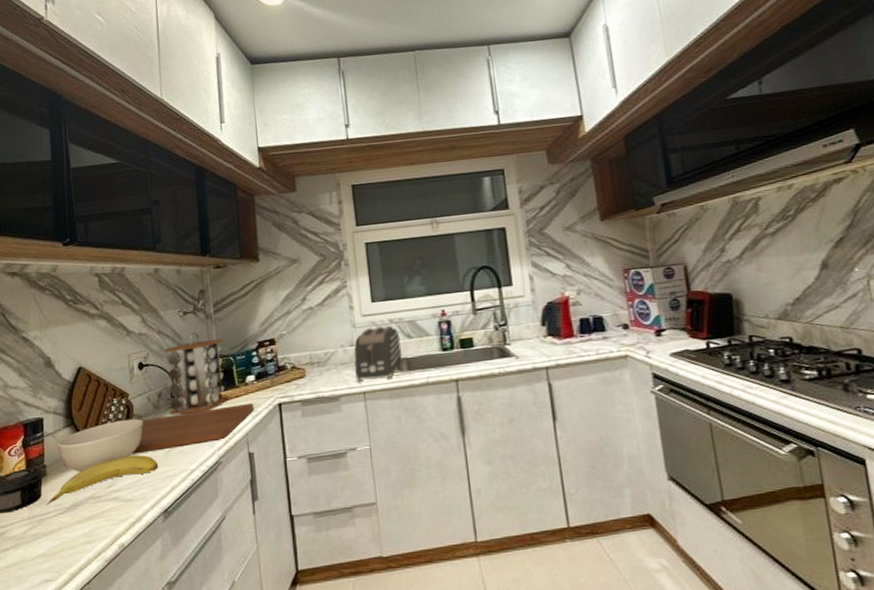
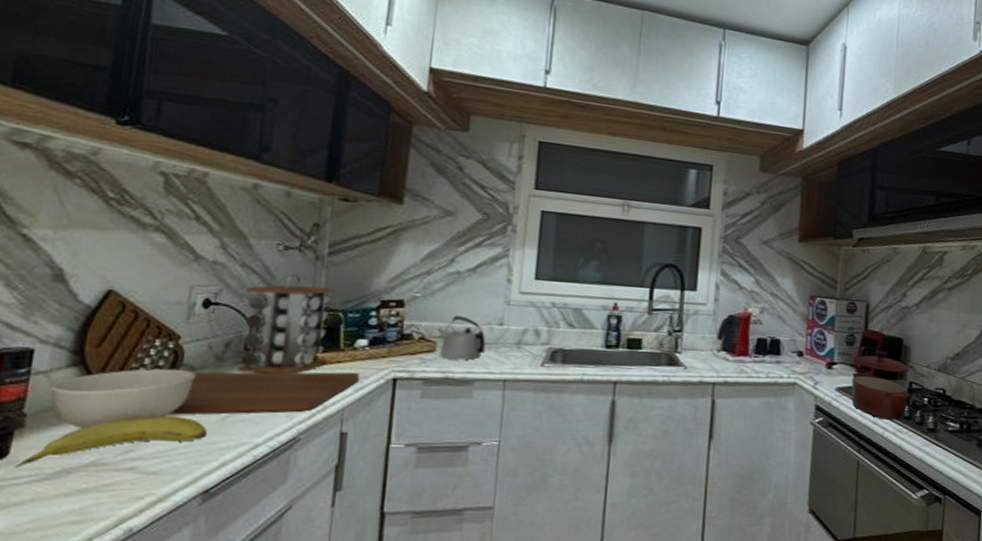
kettle: none [303,343,344,383] -> present [436,315,486,362]
toaster: present [354,326,403,383] -> none [498,308,560,370]
saucepan: none [681,309,754,378] -> present [851,351,911,420]

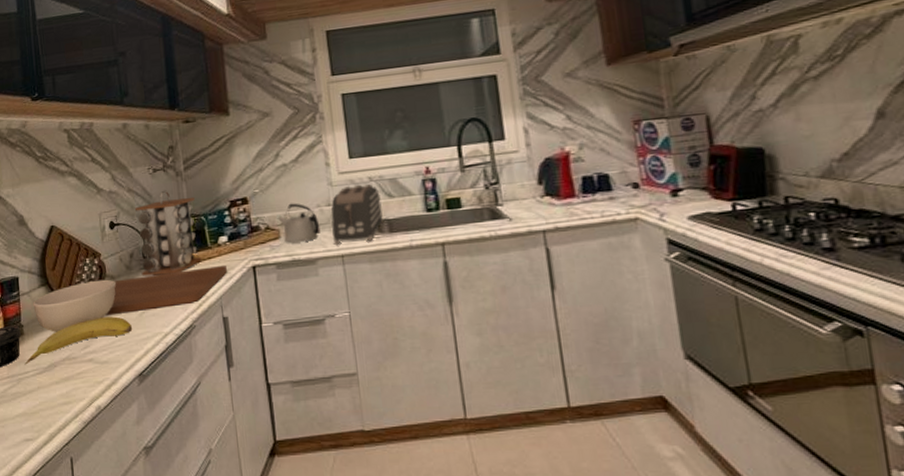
toaster: none [498,308,560,370] -> present [331,184,383,246]
saucepan: present [851,351,911,420] -> none [701,166,790,245]

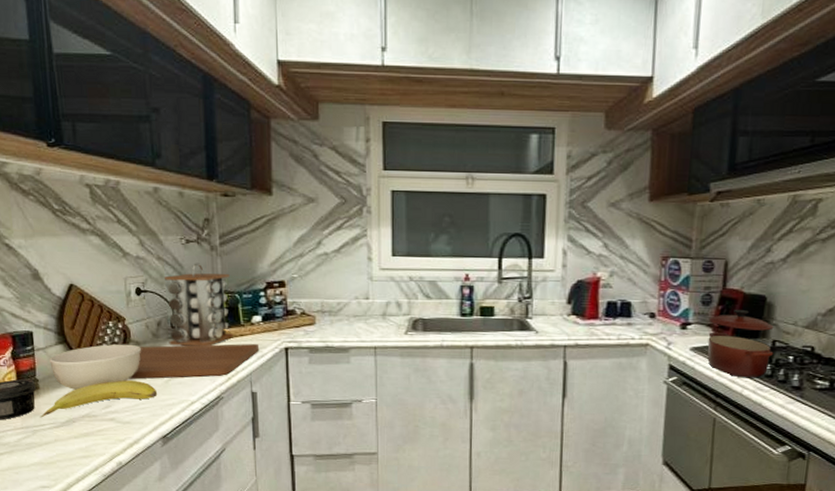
kettle: present [277,203,321,245] -> none [314,292,356,333]
toaster: present [331,184,383,246] -> none [368,283,418,338]
saucepan: none [701,166,790,245] -> present [707,310,774,378]

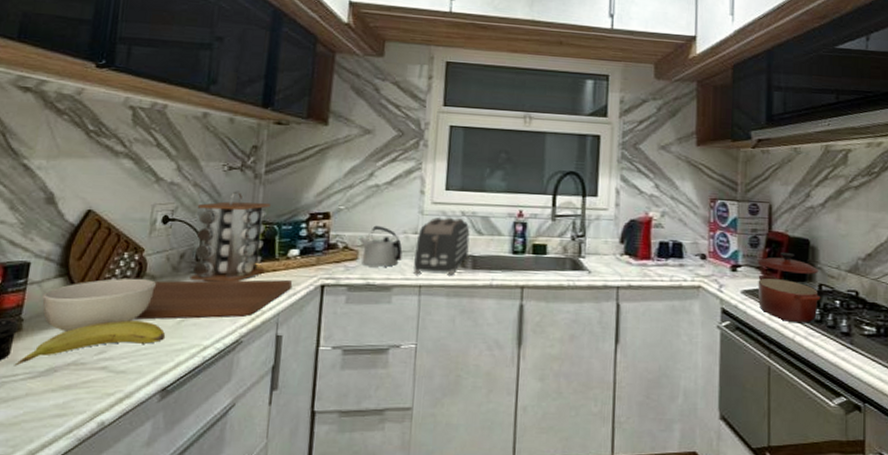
kettle: none [314,292,356,333] -> present [358,225,403,269]
toaster: none [368,283,418,338] -> present [413,217,470,276]

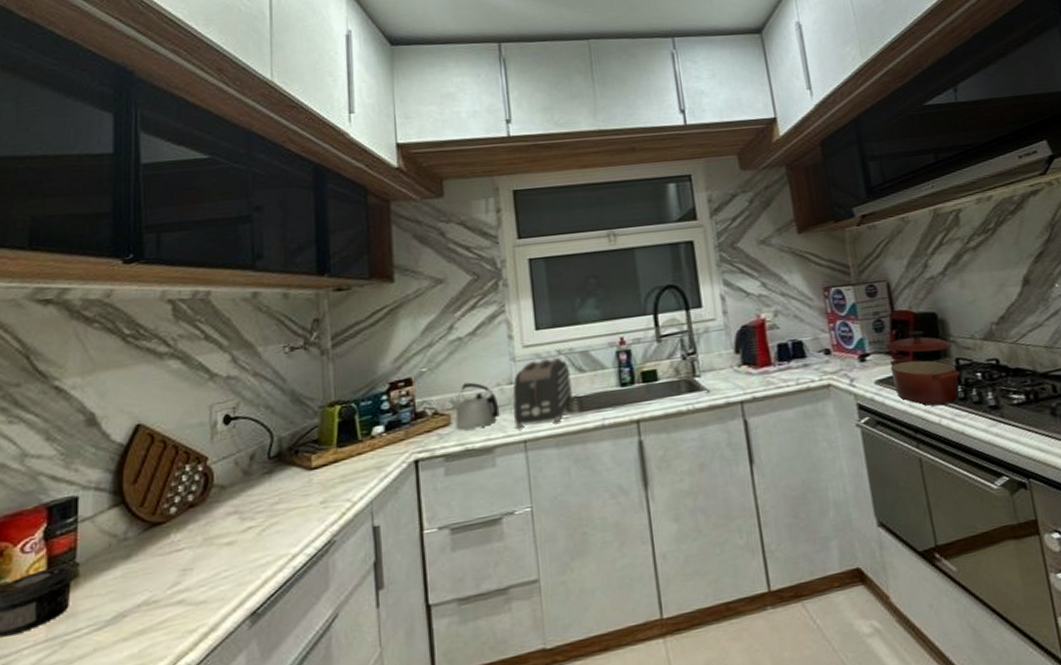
fruit: present [14,320,166,366] -> none [75,538,247,620]
bowl: present [42,278,157,332] -> none [98,490,228,569]
cutting board: present [134,279,292,320] -> none [208,461,381,539]
spice rack: present [189,191,271,282] -> none [260,372,349,483]

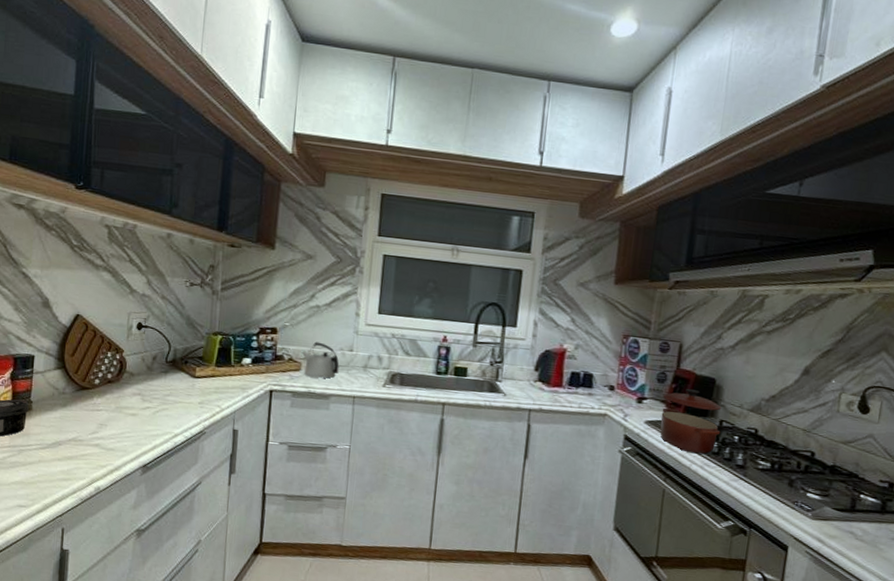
toaster: present [513,358,573,430] -> none [348,338,399,390]

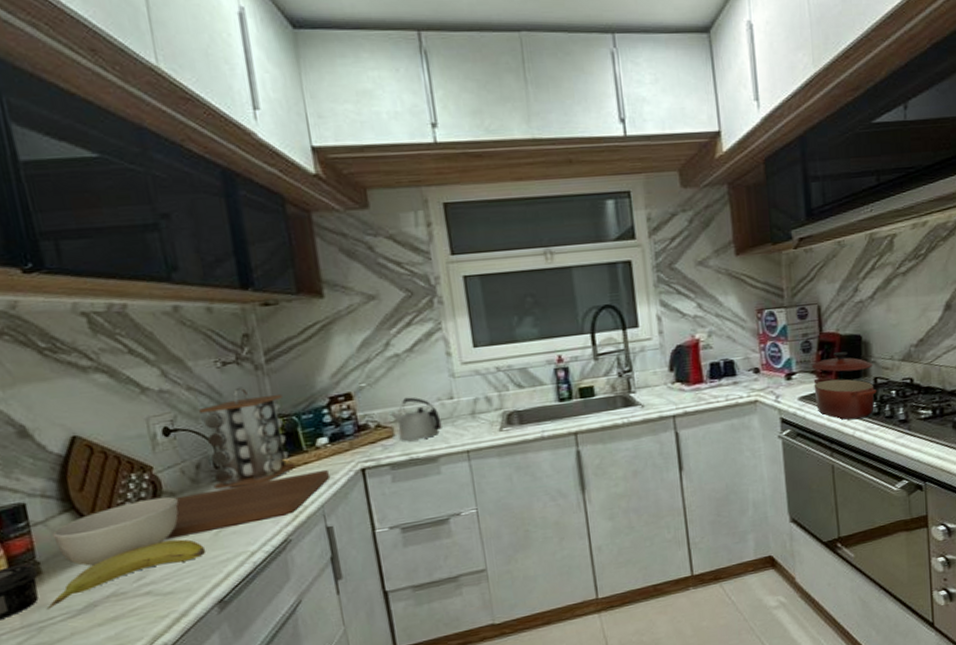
fruit: none [28,408,144,438] -> present [46,539,206,610]
bowl: none [46,373,135,414] -> present [52,496,179,566]
cutting board: none [119,377,245,412] -> present [165,469,329,540]
spice rack: none [161,304,226,383] -> present [198,387,296,490]

